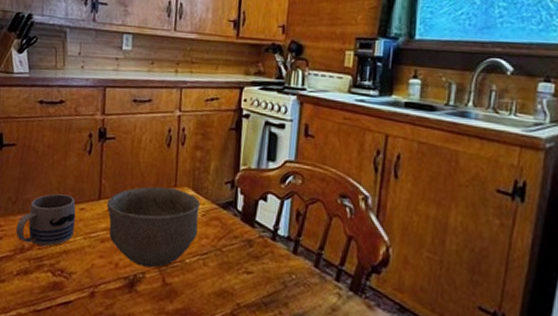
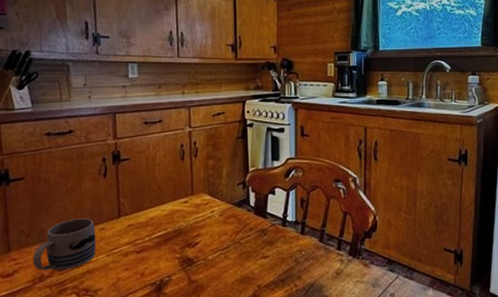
bowl: present [106,186,200,268] -> none [127,195,217,271]

